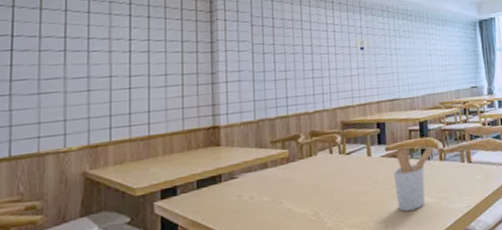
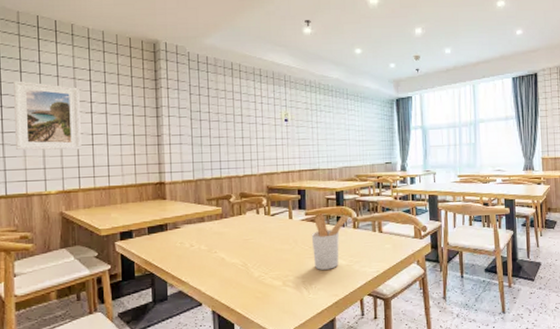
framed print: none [28,19,116,100] -> present [13,81,82,150]

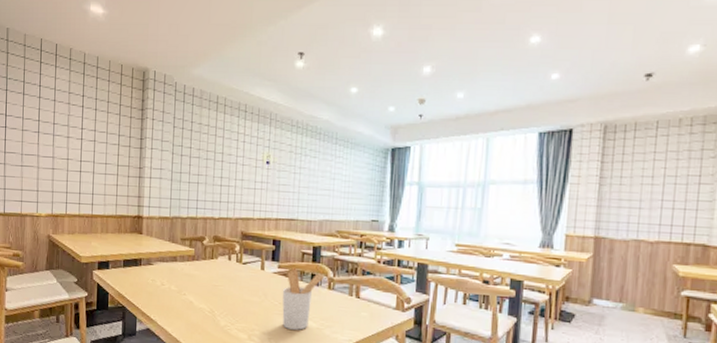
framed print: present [13,81,82,150] -> none [15,103,73,175]

